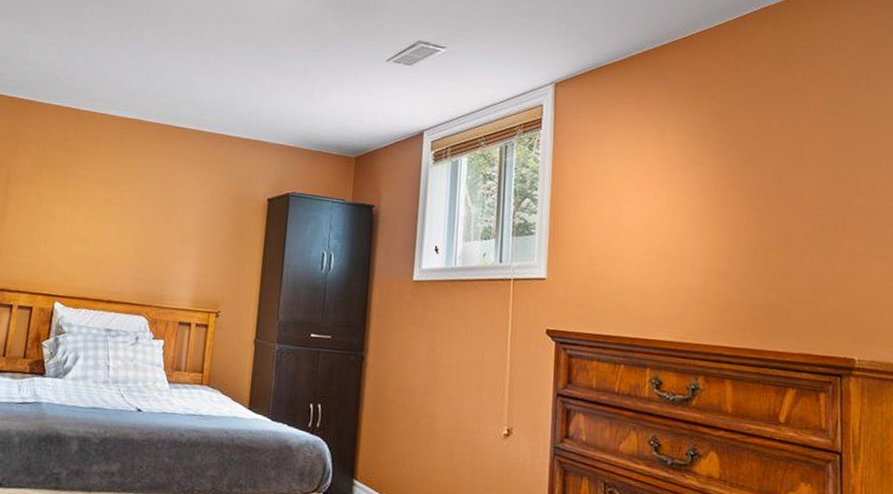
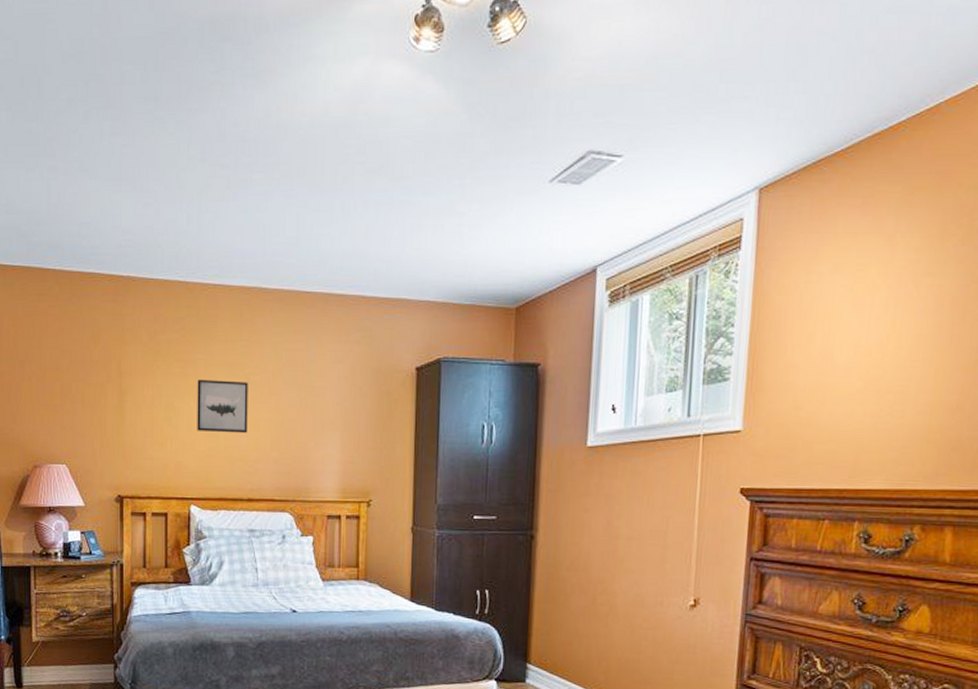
wall art: none [69,190,120,242] -> present [197,379,248,434]

